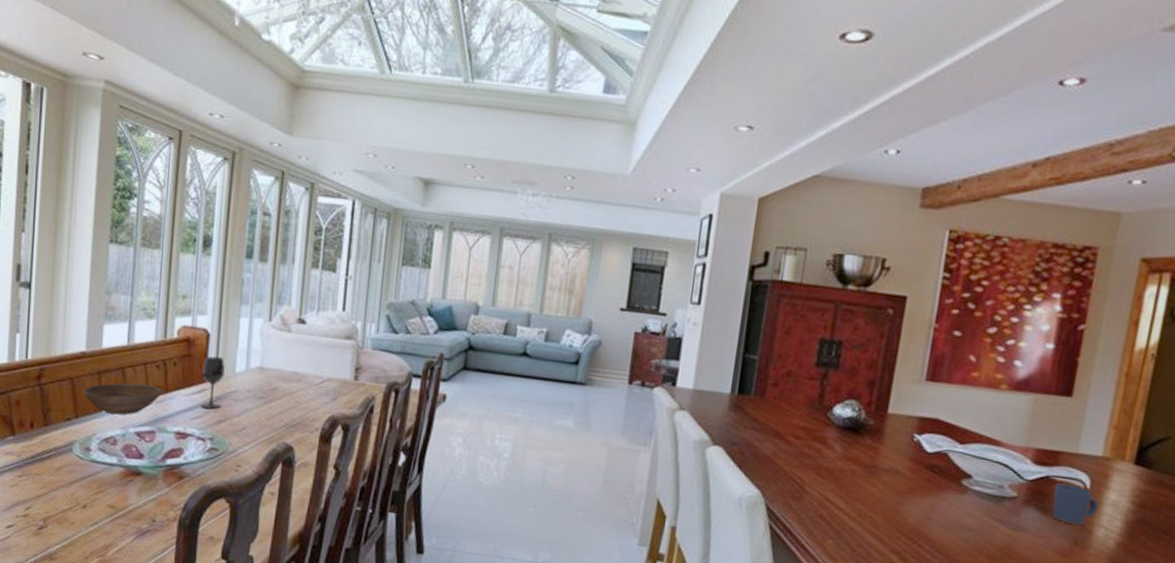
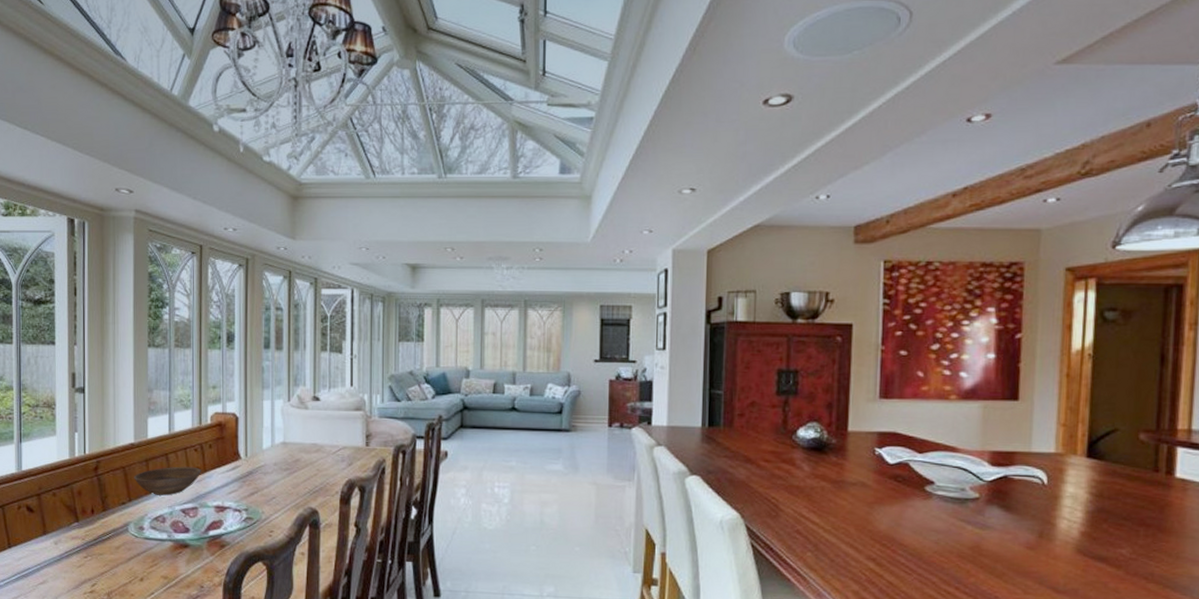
wine glass: present [200,356,225,409] -> none [235,437,254,484]
mug: present [1052,483,1099,526] -> none [1014,482,1058,520]

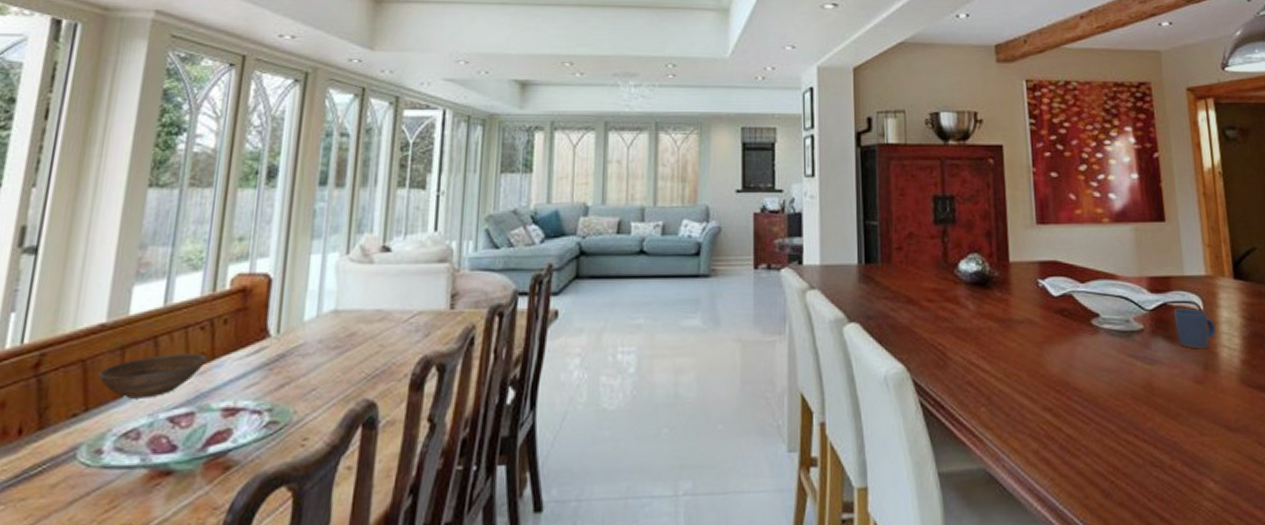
mug: none [1014,482,1058,520] -> present [1174,308,1216,349]

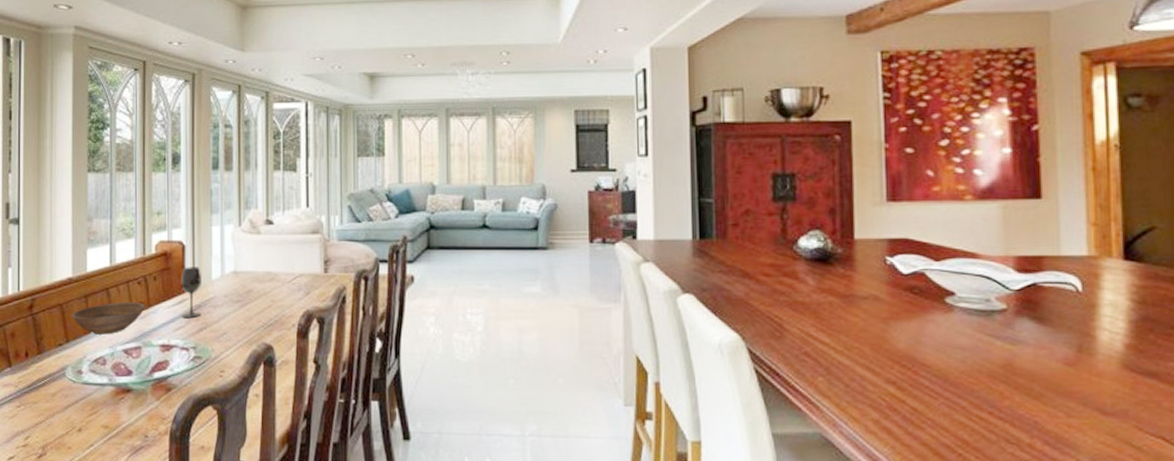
wine glass: none [257,305,291,373] -> present [181,267,203,319]
mug: present [1174,308,1216,349] -> none [1045,290,1096,331]

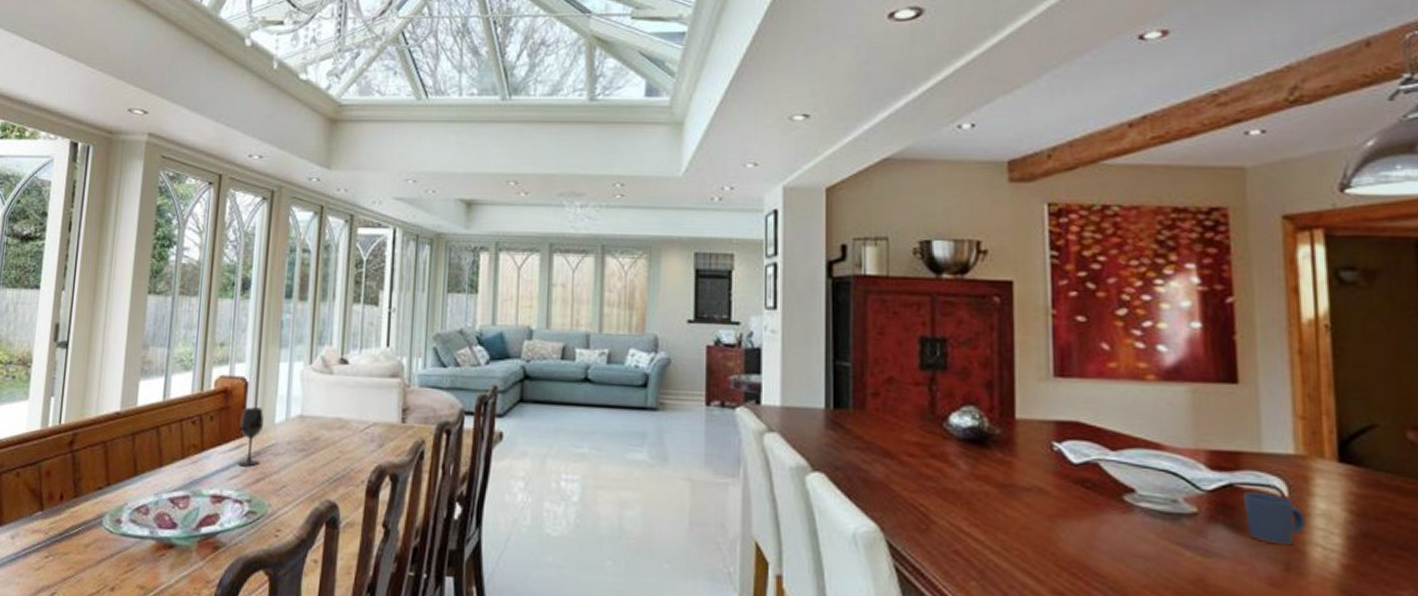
bowl: present [72,301,146,335] -> none [115,442,199,480]
mug: none [1045,290,1096,331] -> present [1244,492,1306,546]

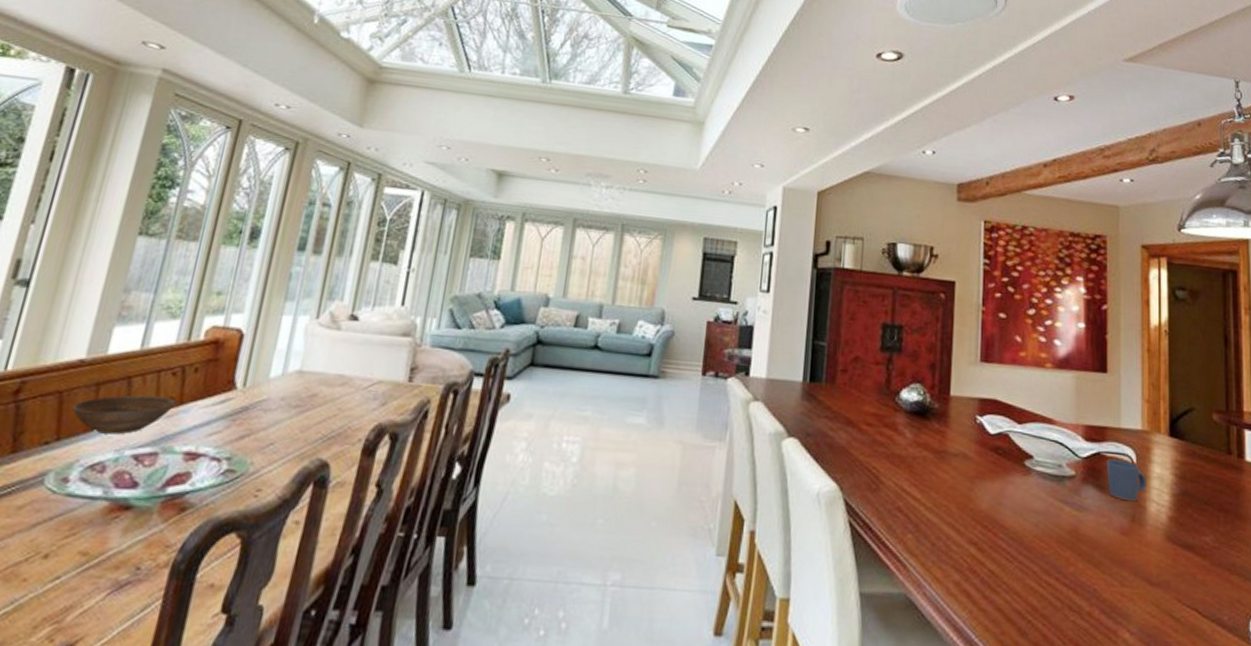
bowl: none [115,442,199,480] -> present [71,394,177,435]
wine glass: present [238,407,264,467] -> none [221,360,258,423]

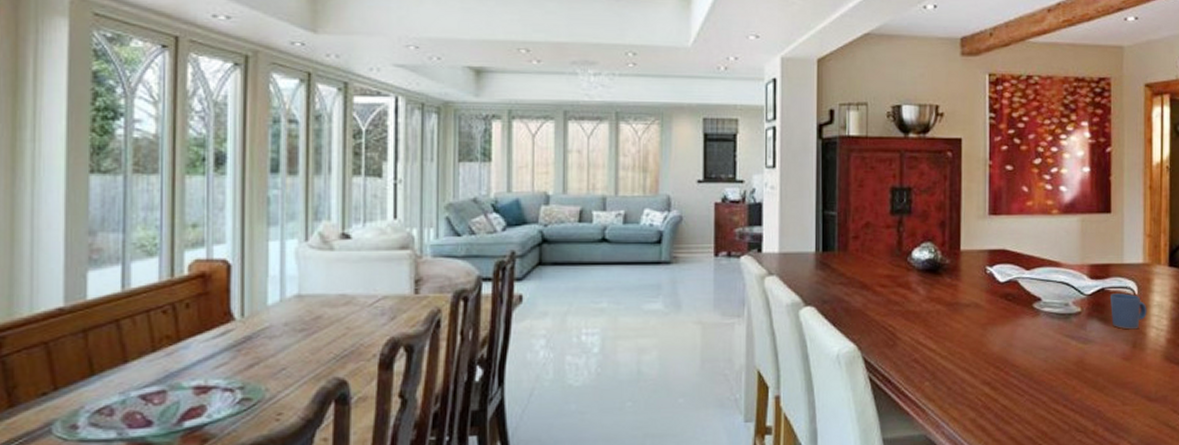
bowl: present [71,394,177,435] -> none [62,335,174,379]

